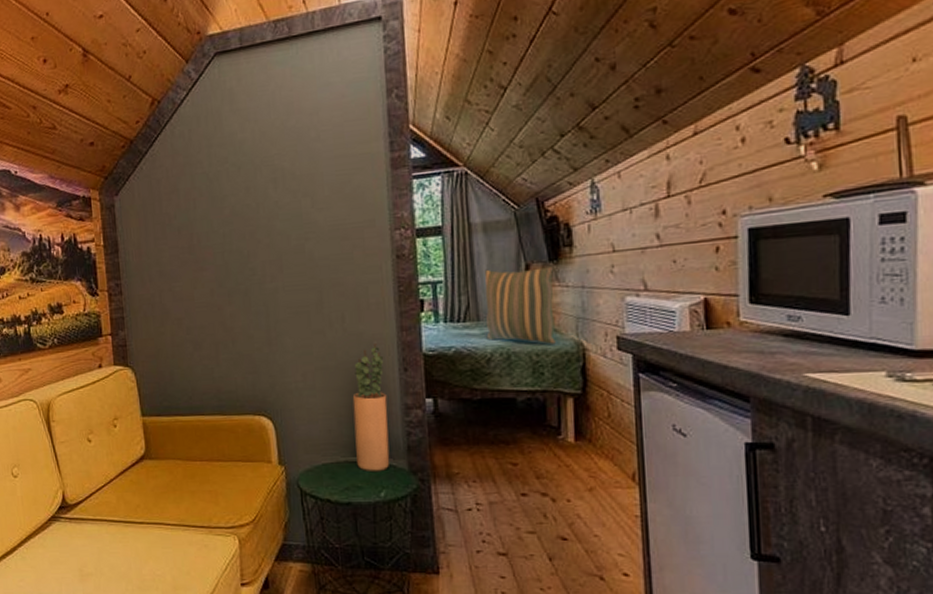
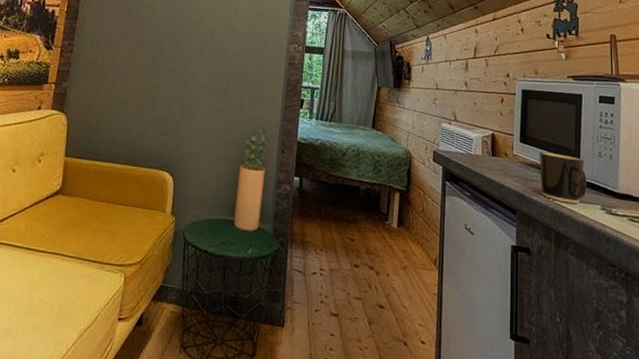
pillow: present [485,267,556,345] -> none [344,85,396,150]
mug: none [780,309,862,376] -> present [539,152,587,204]

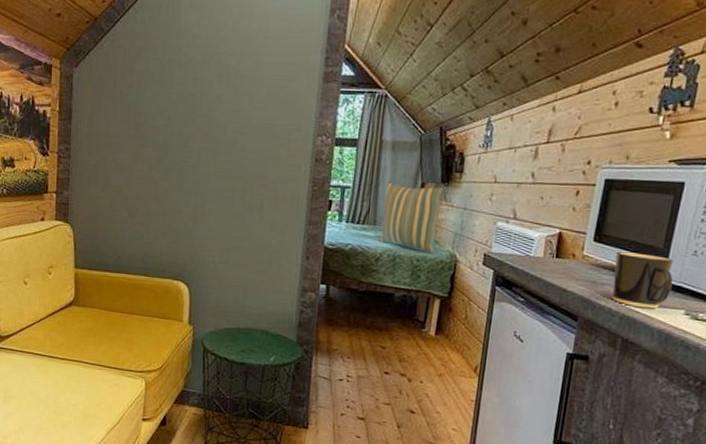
vase: present [234,127,268,233] -> none [254,232,291,341]
pillow: none [344,85,396,150] -> present [378,182,443,253]

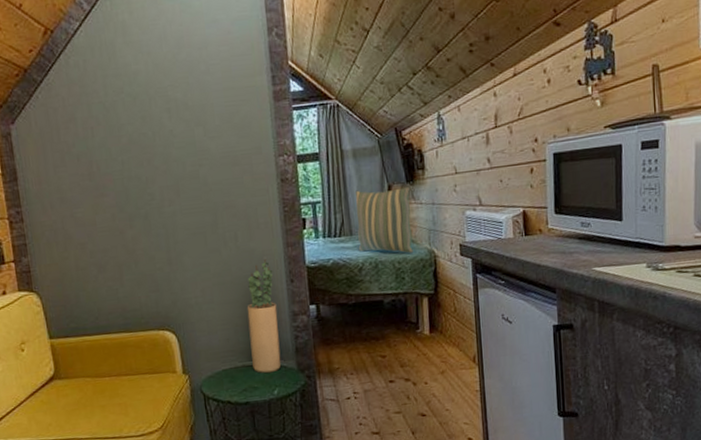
vase: none [254,232,291,341] -> present [246,259,282,374]
mug: present [612,251,674,309] -> none [576,216,631,269]

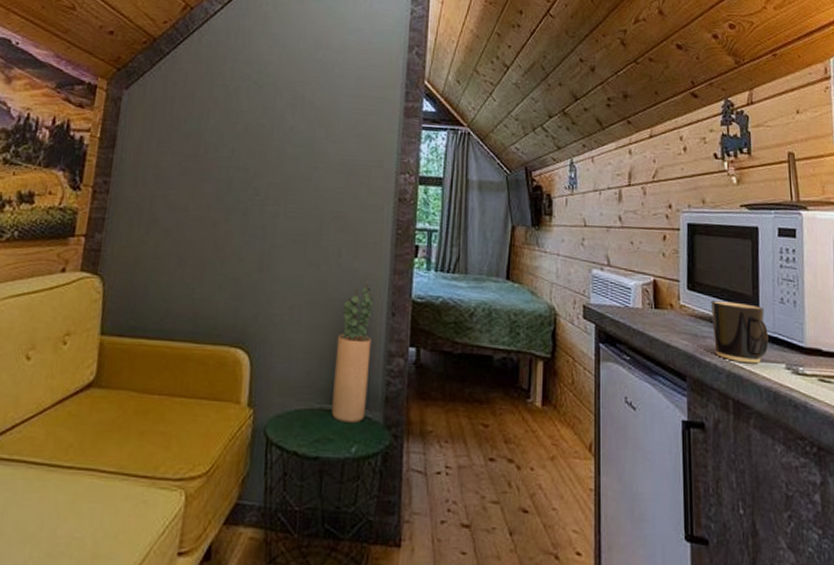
pillow: present [355,187,413,253] -> none [472,225,534,306]
mug: none [576,216,631,269] -> present [710,300,769,364]

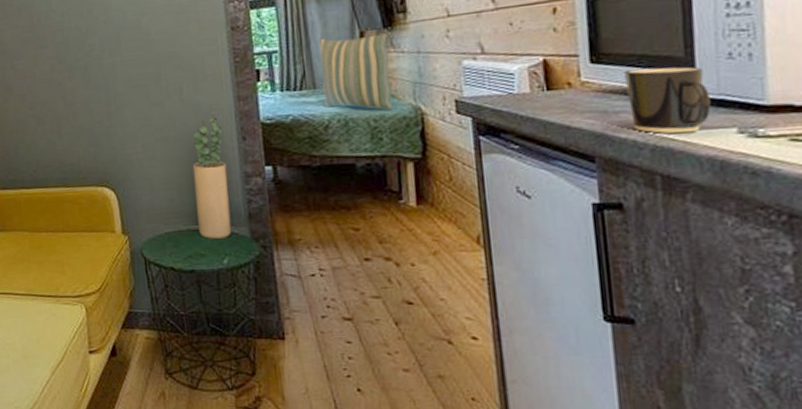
pillow: none [472,225,534,306] -> present [319,33,393,110]

